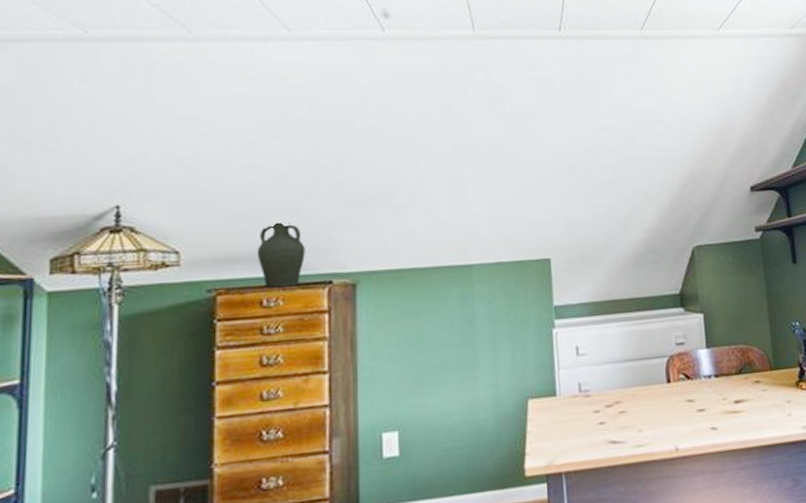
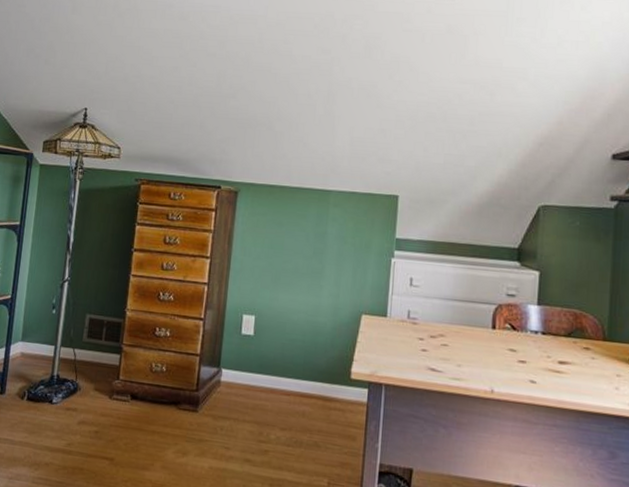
vase: present [257,223,305,288] -> none [170,135,205,186]

